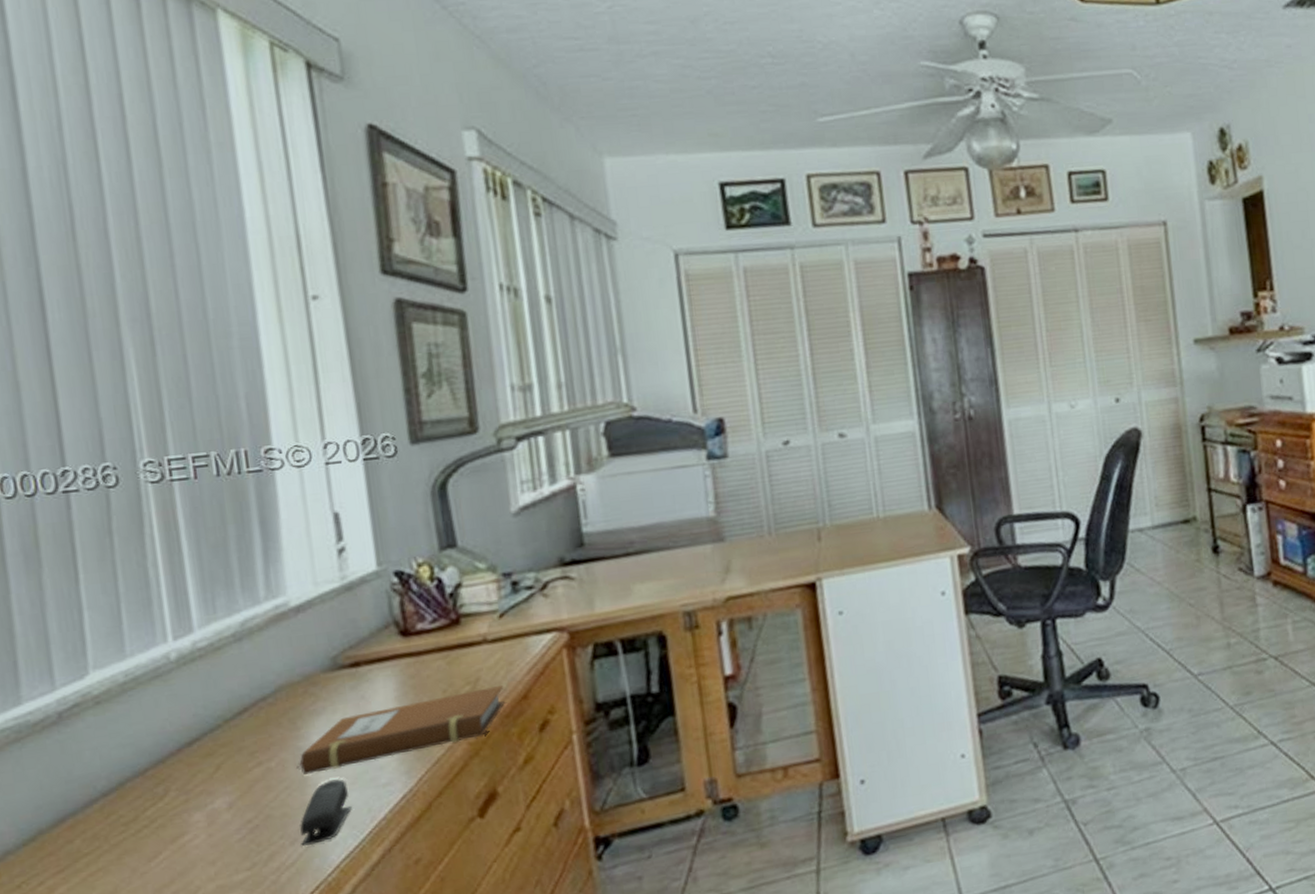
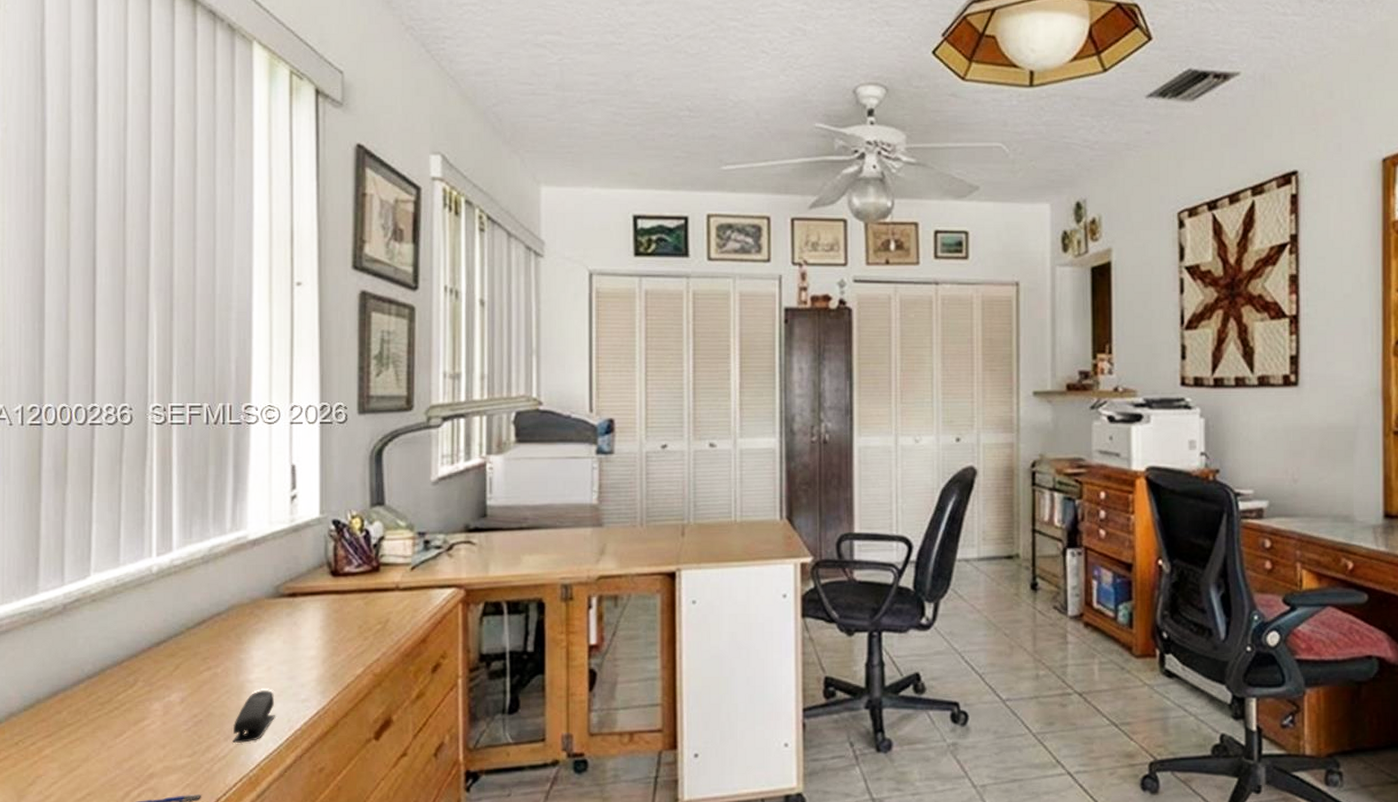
notebook: present [297,685,506,775] -> none [237,629,408,683]

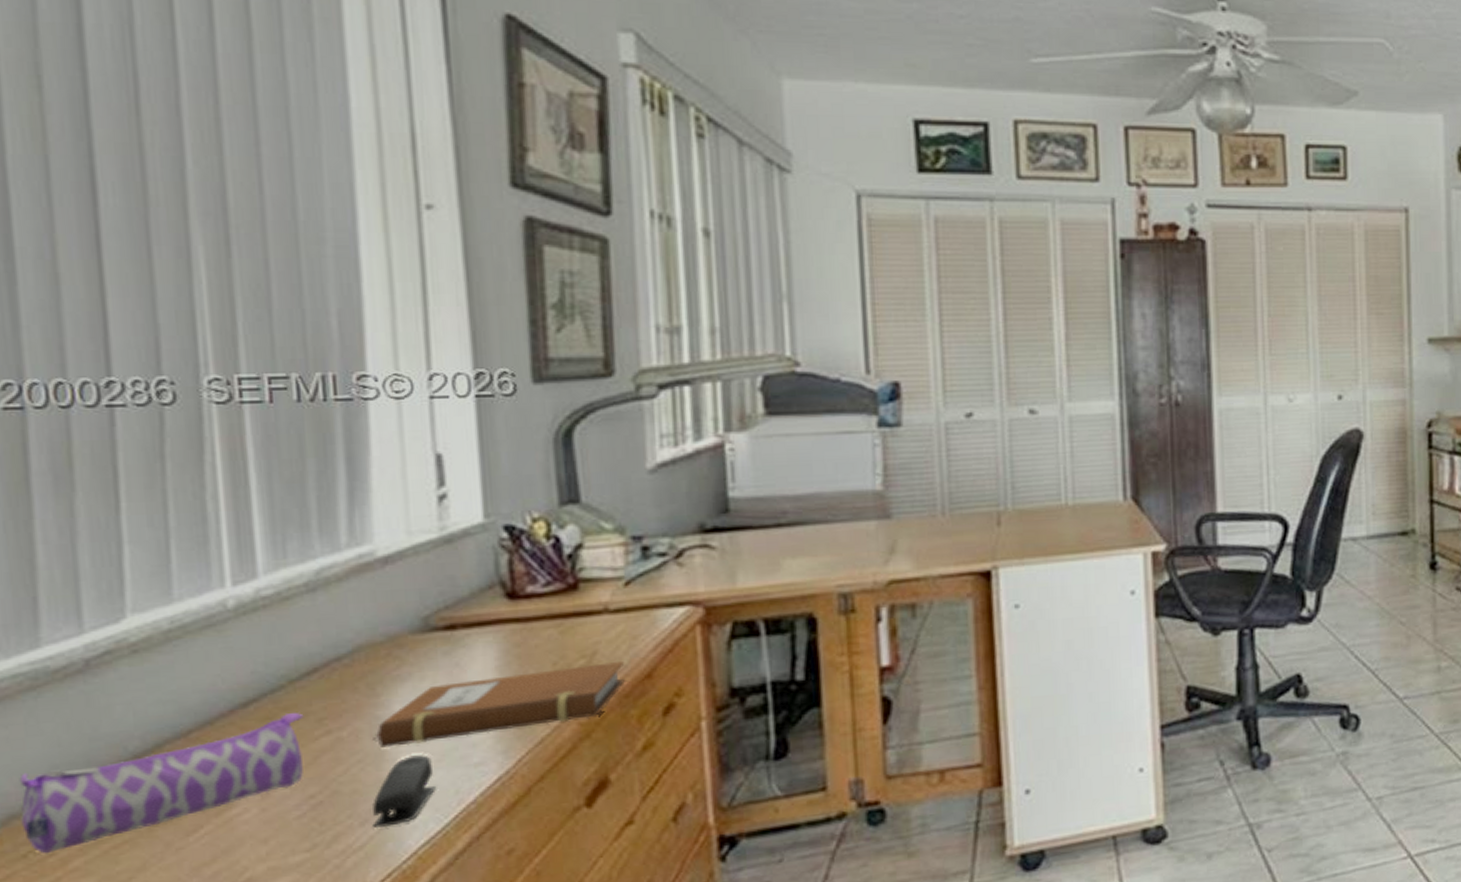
pencil case: none [17,653,194,743] -> present [19,713,304,854]
notebook: none [237,629,408,683] -> present [373,662,626,748]

